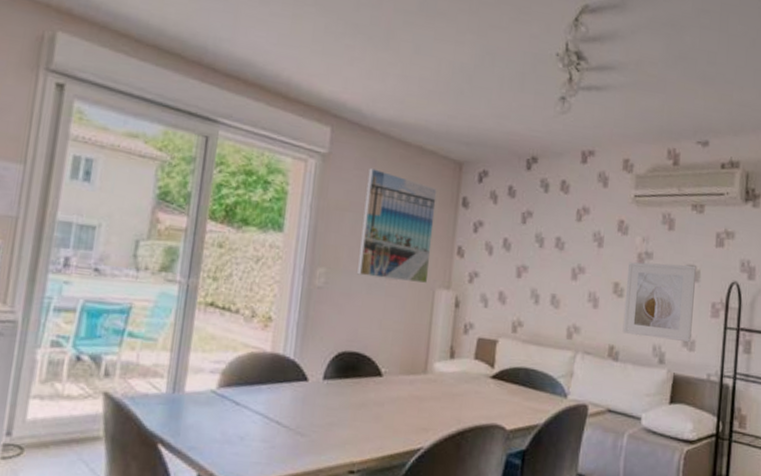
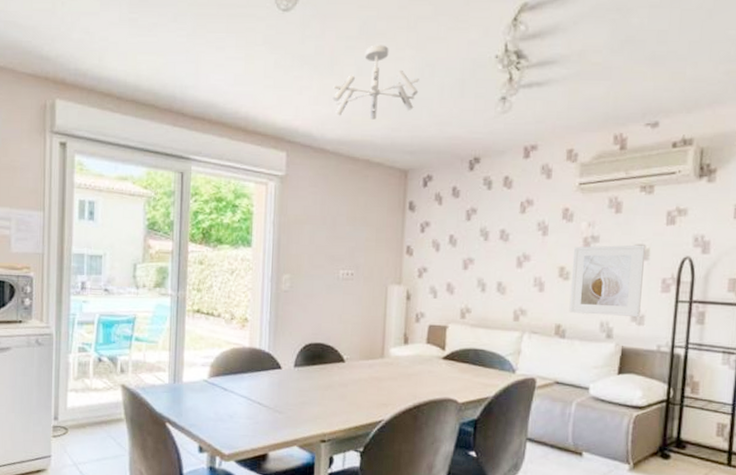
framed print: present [357,168,437,283] -> none [318,185,385,280]
ceiling light fixture: none [386,24,479,104] -> present [332,45,419,120]

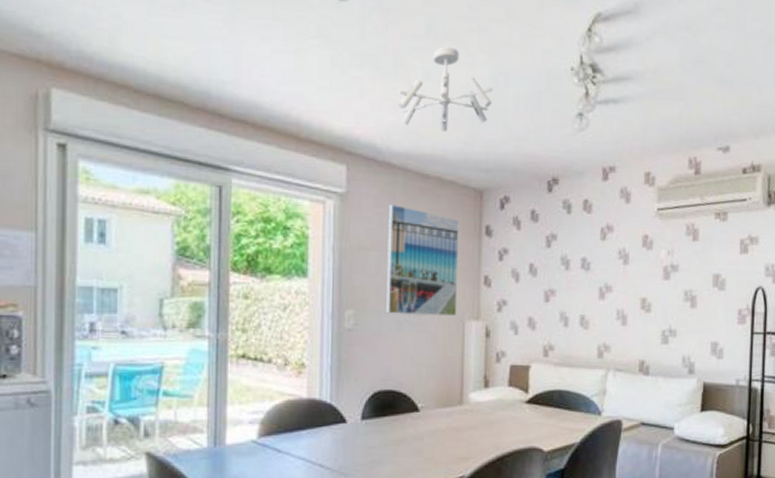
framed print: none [318,185,385,280] -> present [386,204,459,315]
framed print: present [569,244,646,317] -> none [652,274,723,350]

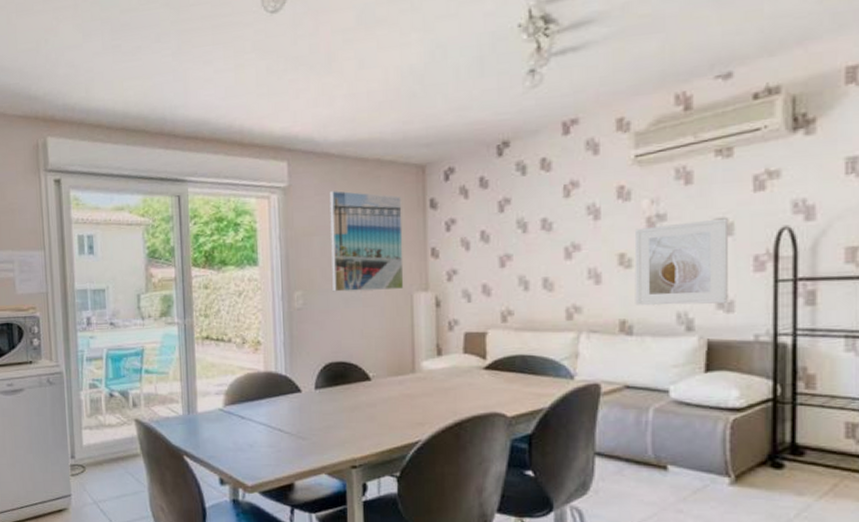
ceiling light fixture: present [398,47,493,132] -> none [332,32,430,116]
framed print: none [652,274,723,350] -> present [634,218,729,305]

